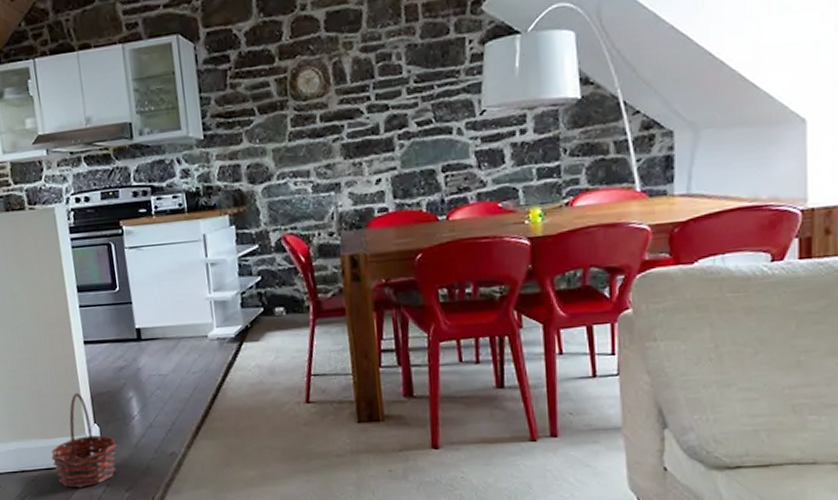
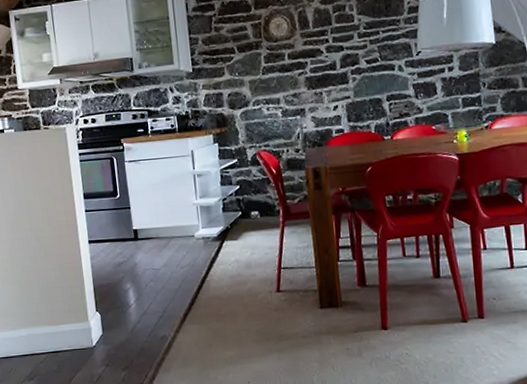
basket: present [51,392,117,488] -> none [58,285,115,368]

